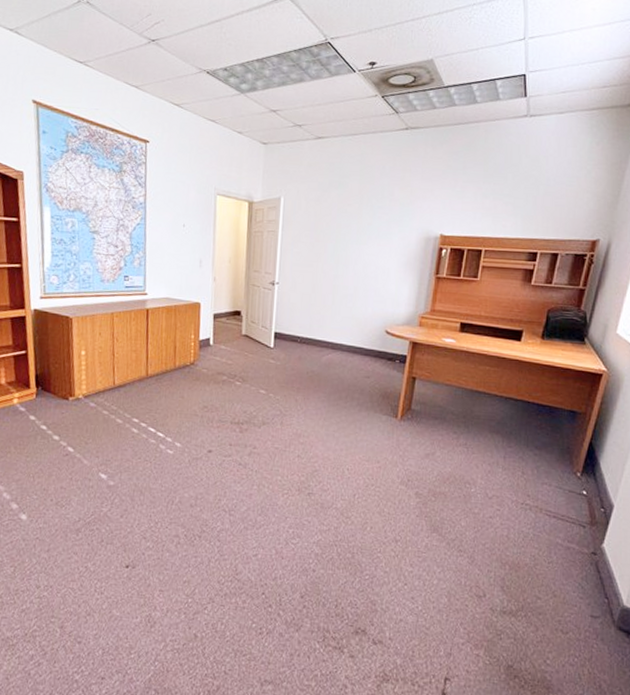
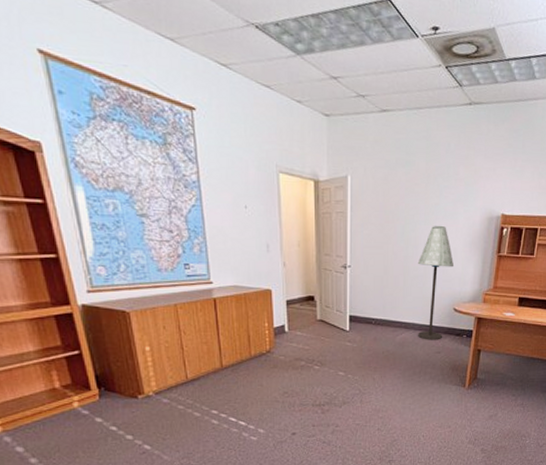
floor lamp: none [346,245,387,364] -> present [417,225,455,340]

